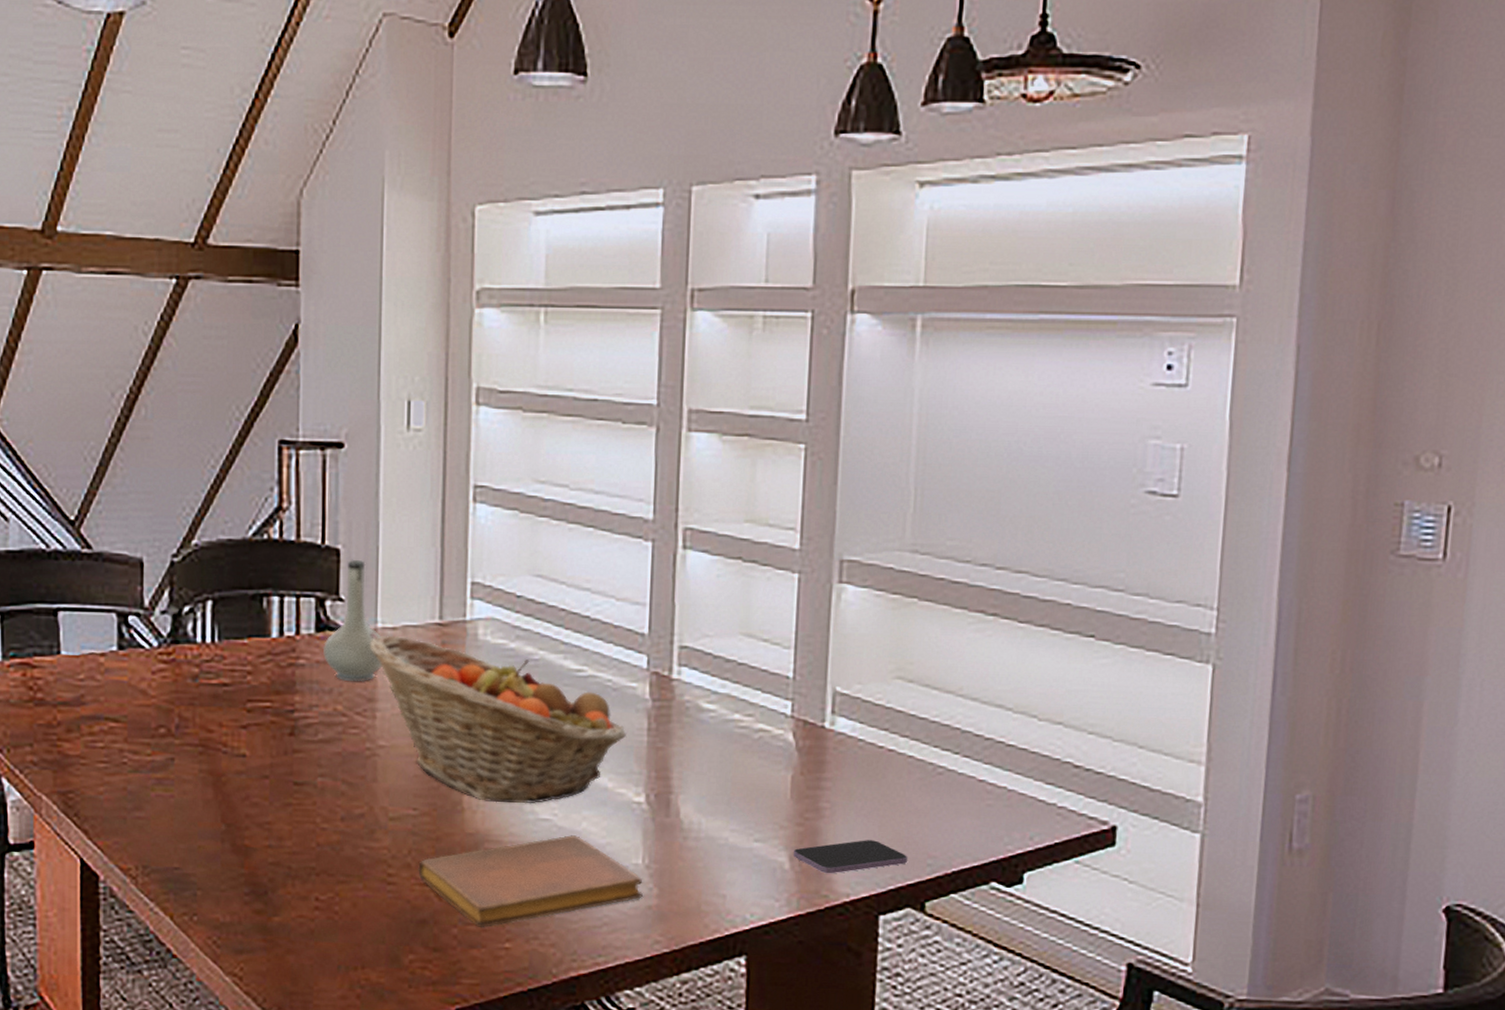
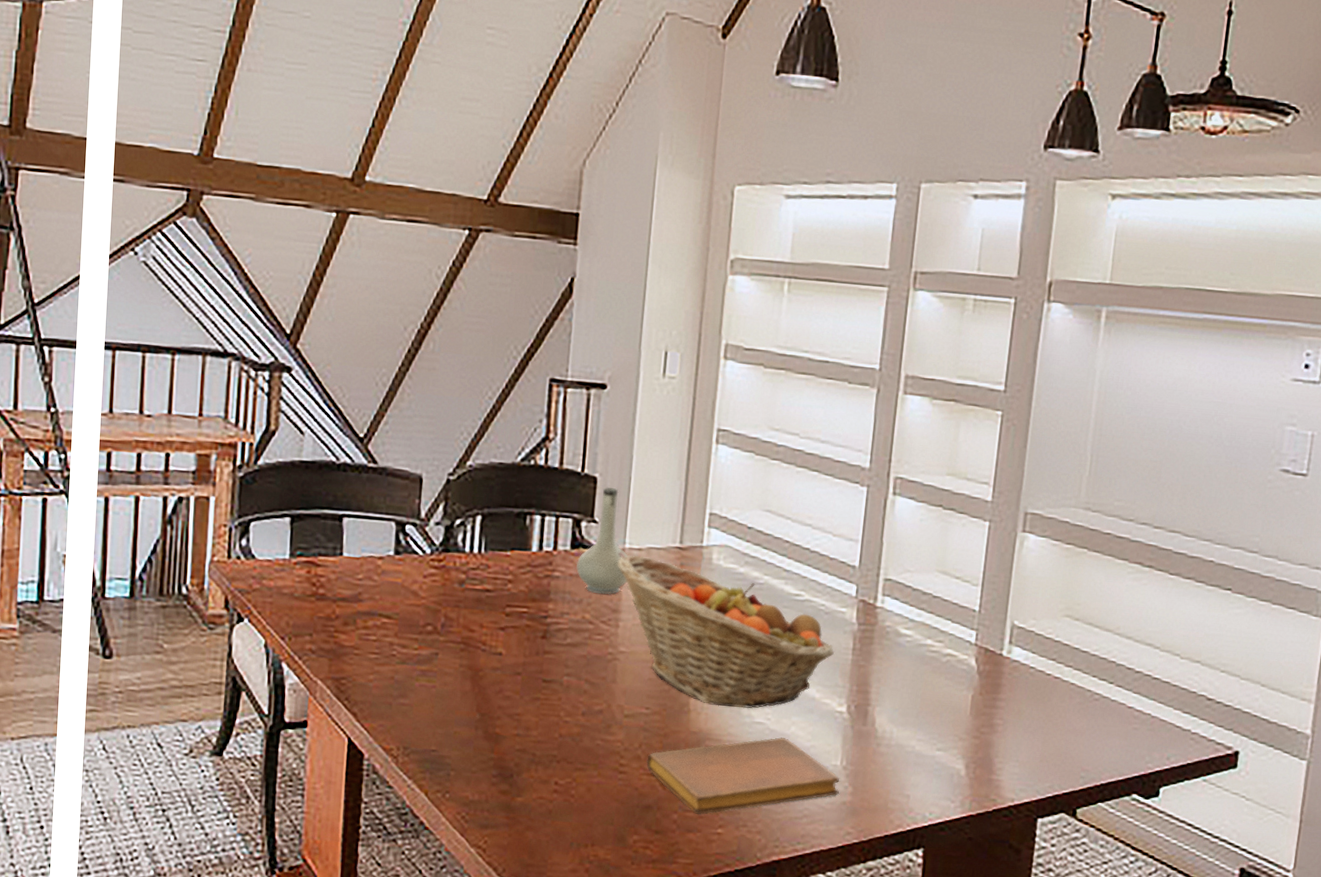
smartphone: present [793,840,907,874] -> none [968,753,1065,781]

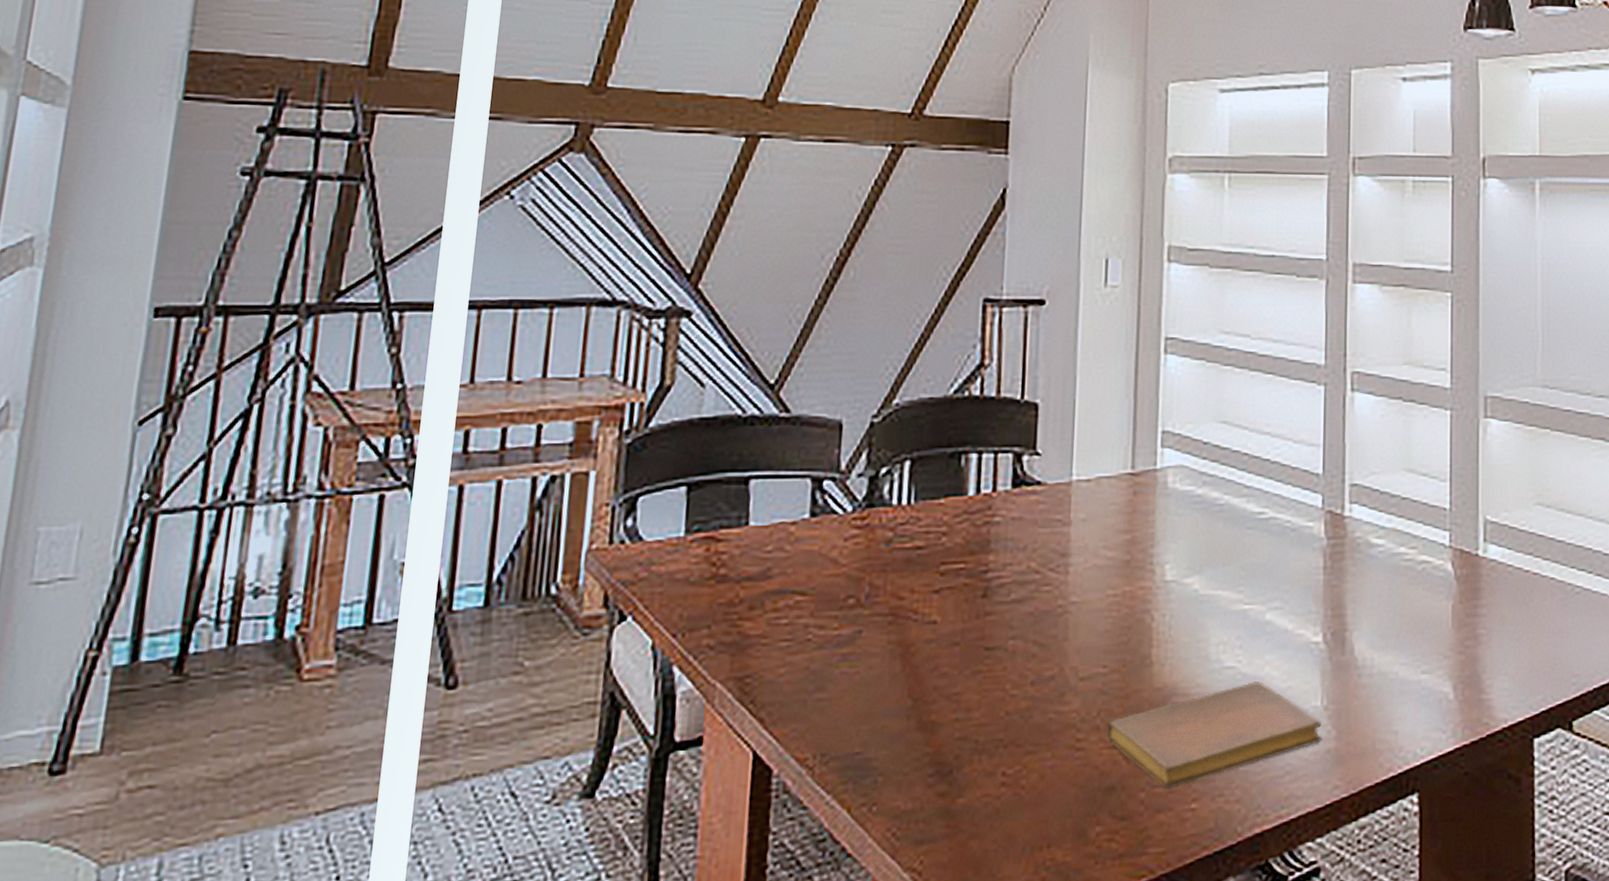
vase: present [576,486,629,595] -> none [1018,413,1077,537]
fruit basket: present [617,554,834,709] -> none [1064,487,1304,654]

